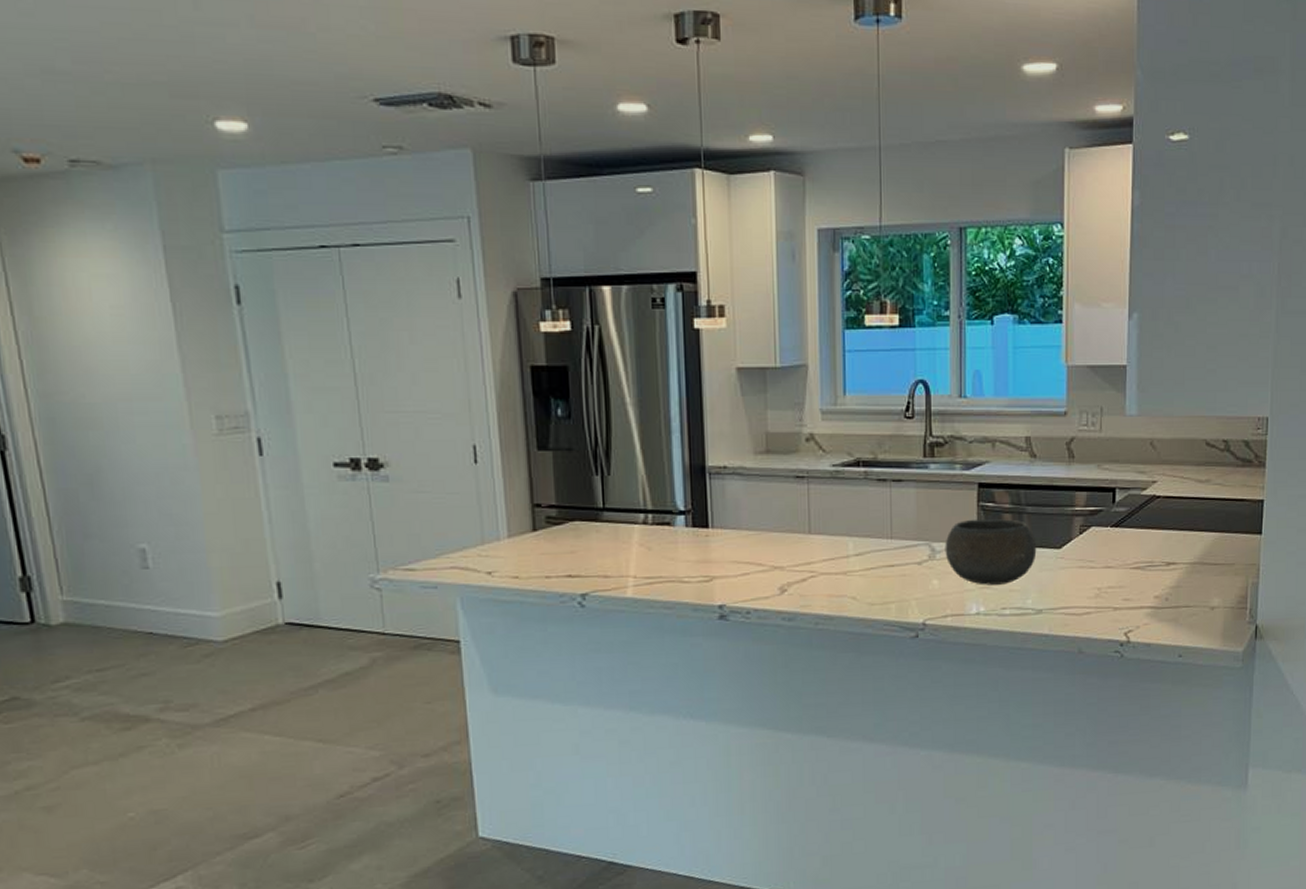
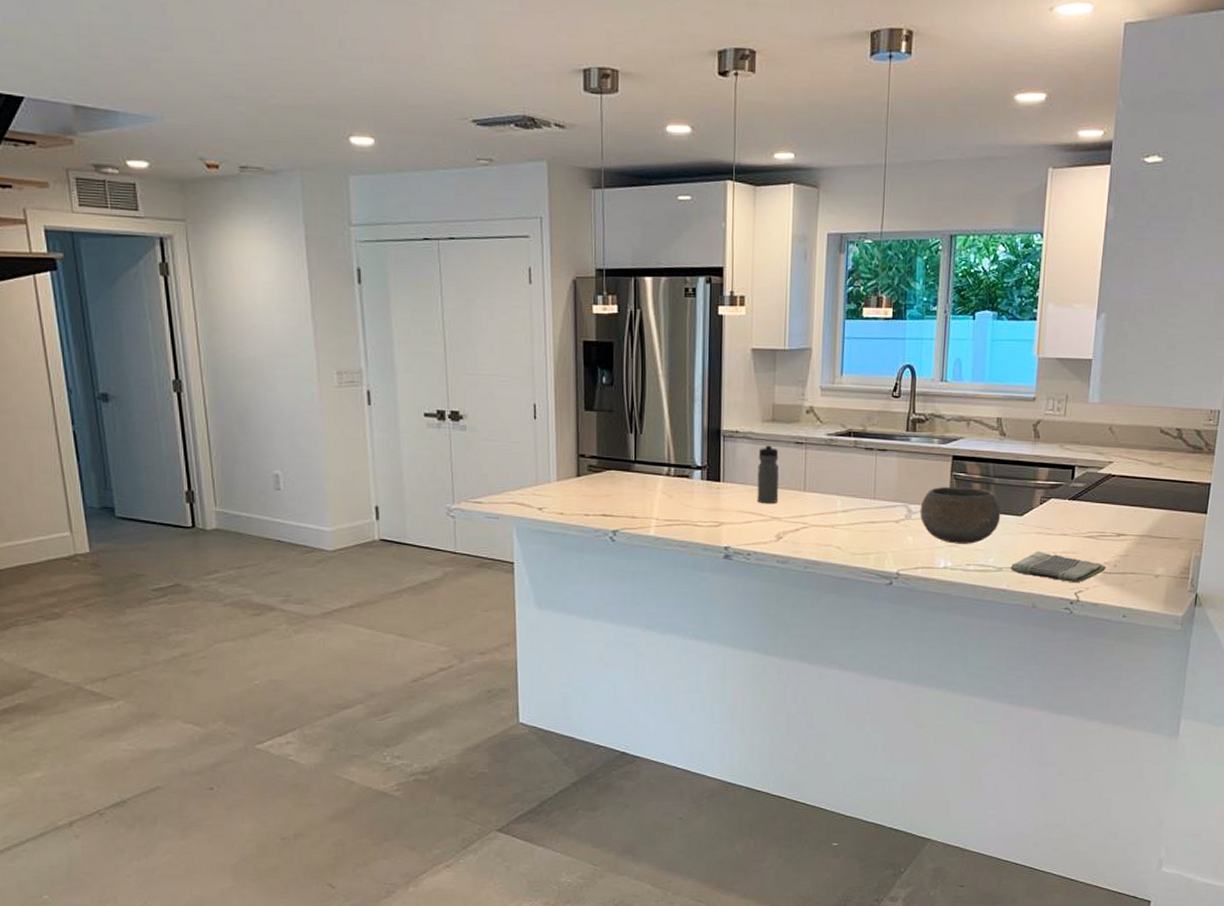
water bottle: none [752,480,780,552] -> present [757,444,780,504]
dish towel: none [1051,587,1157,622] -> present [1010,550,1107,583]

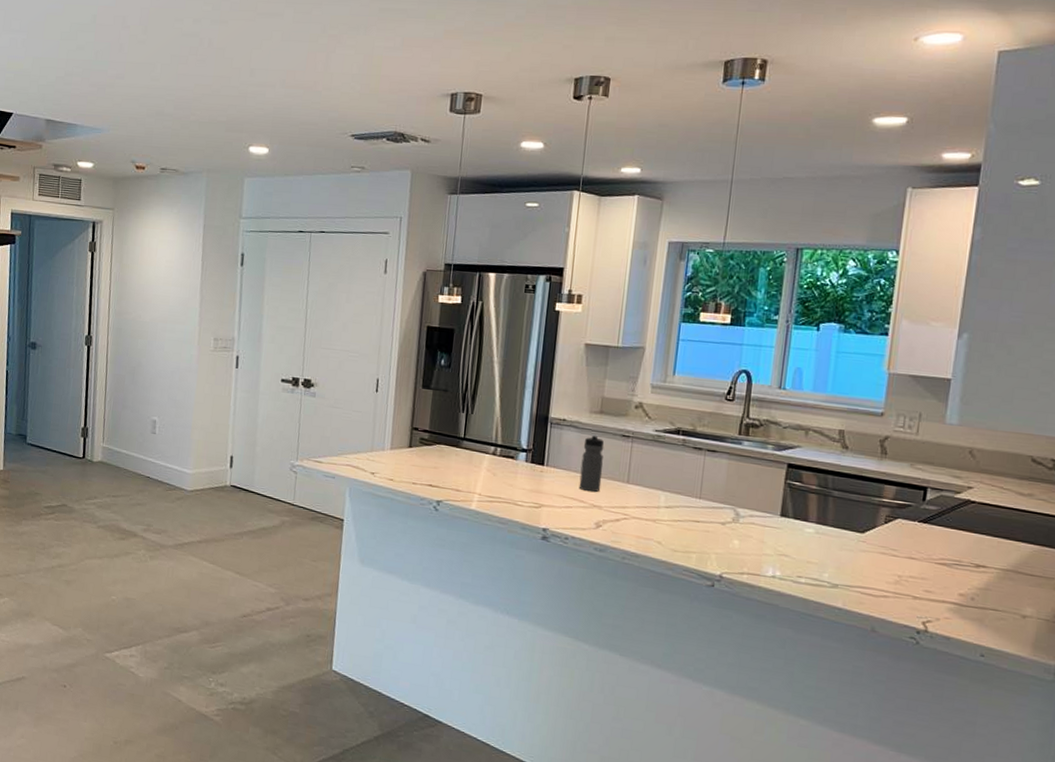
bowl: present [920,486,1001,544] -> none [748,493,840,556]
dish towel: present [1010,550,1107,583] -> none [847,571,962,612]

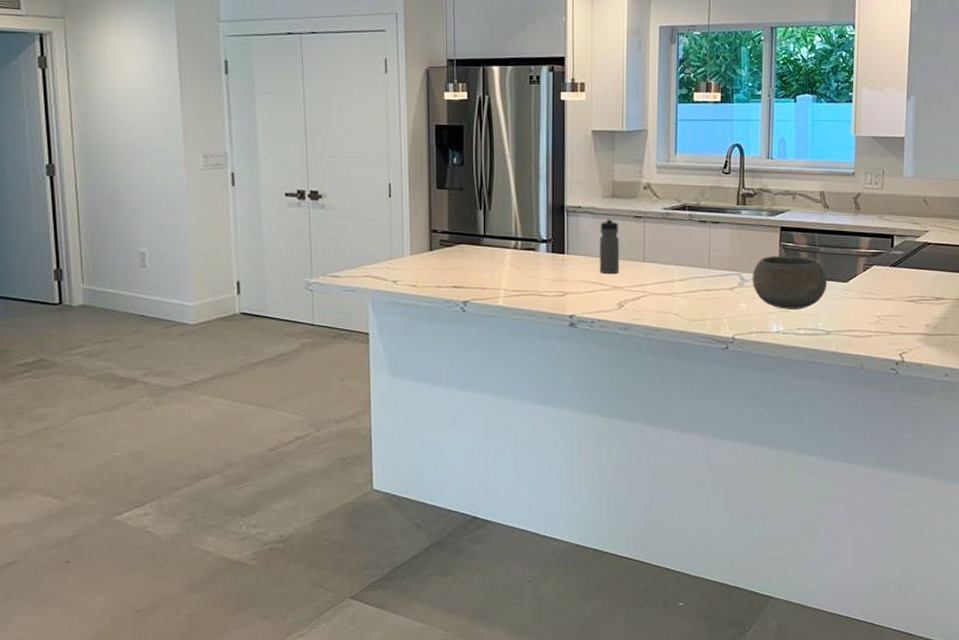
bowl: none [748,493,840,556] -> present [752,255,828,309]

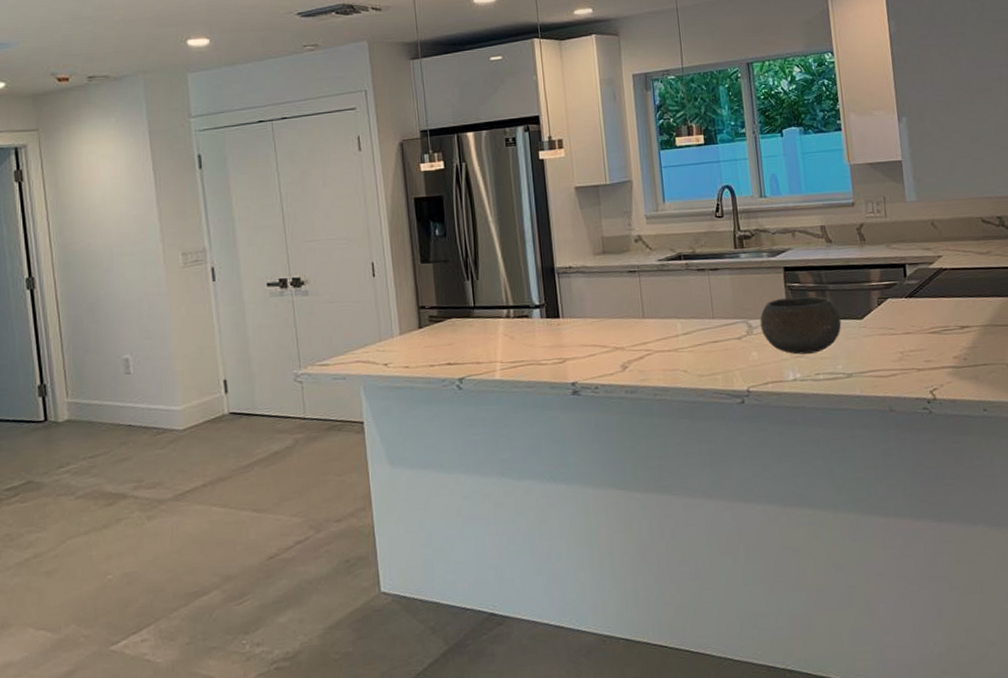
water bottle: present [599,218,620,275] -> none [594,276,619,336]

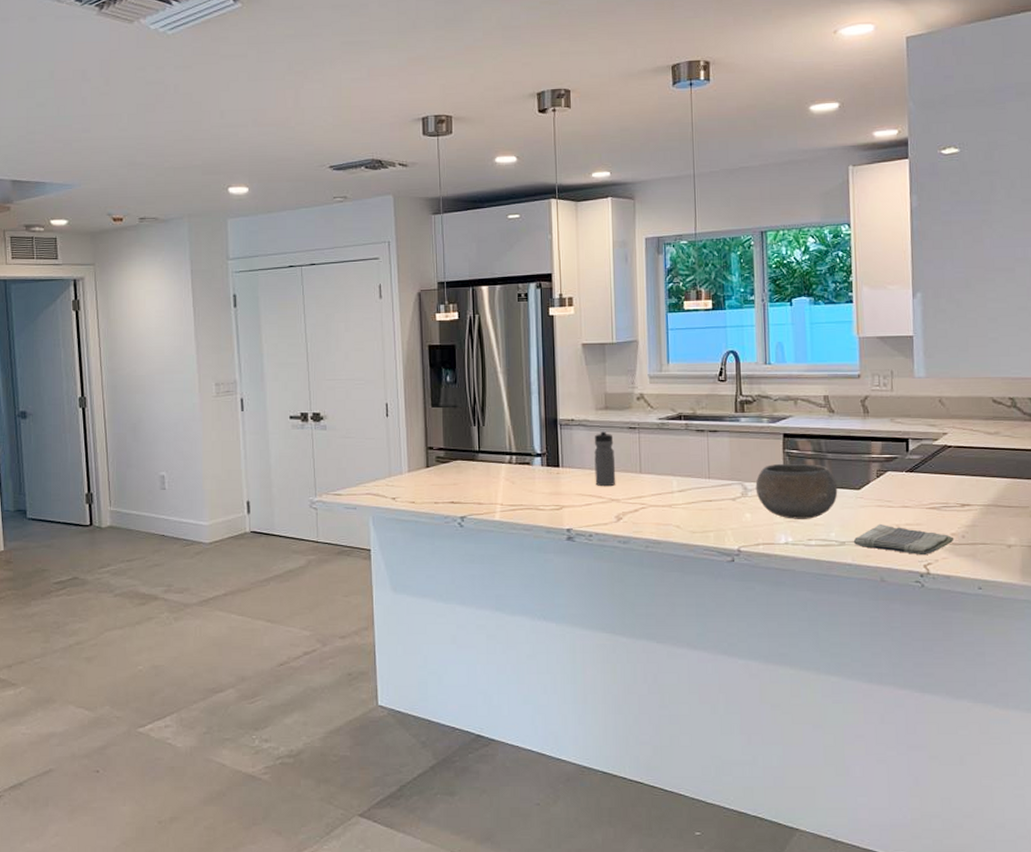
water bottle: none [594,276,619,336] -> present [594,430,616,487]
dish towel: none [860,352,957,382] -> present [853,523,955,556]

